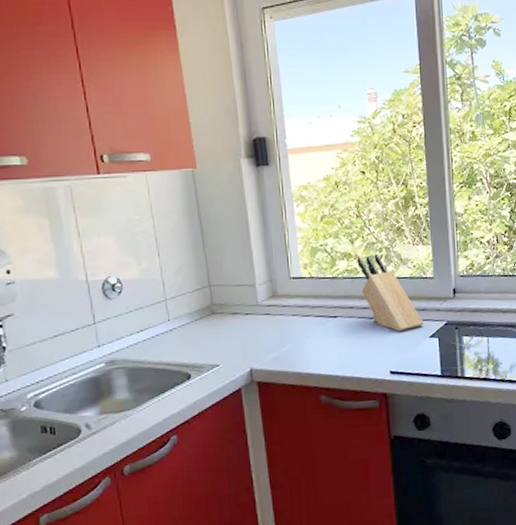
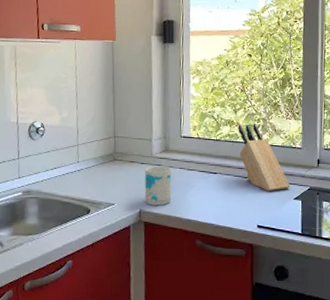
mug: none [250,314,286,362] -> present [144,166,172,206]

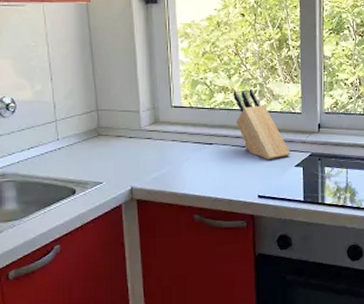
mug: present [144,166,172,206] -> none [133,139,164,182]

